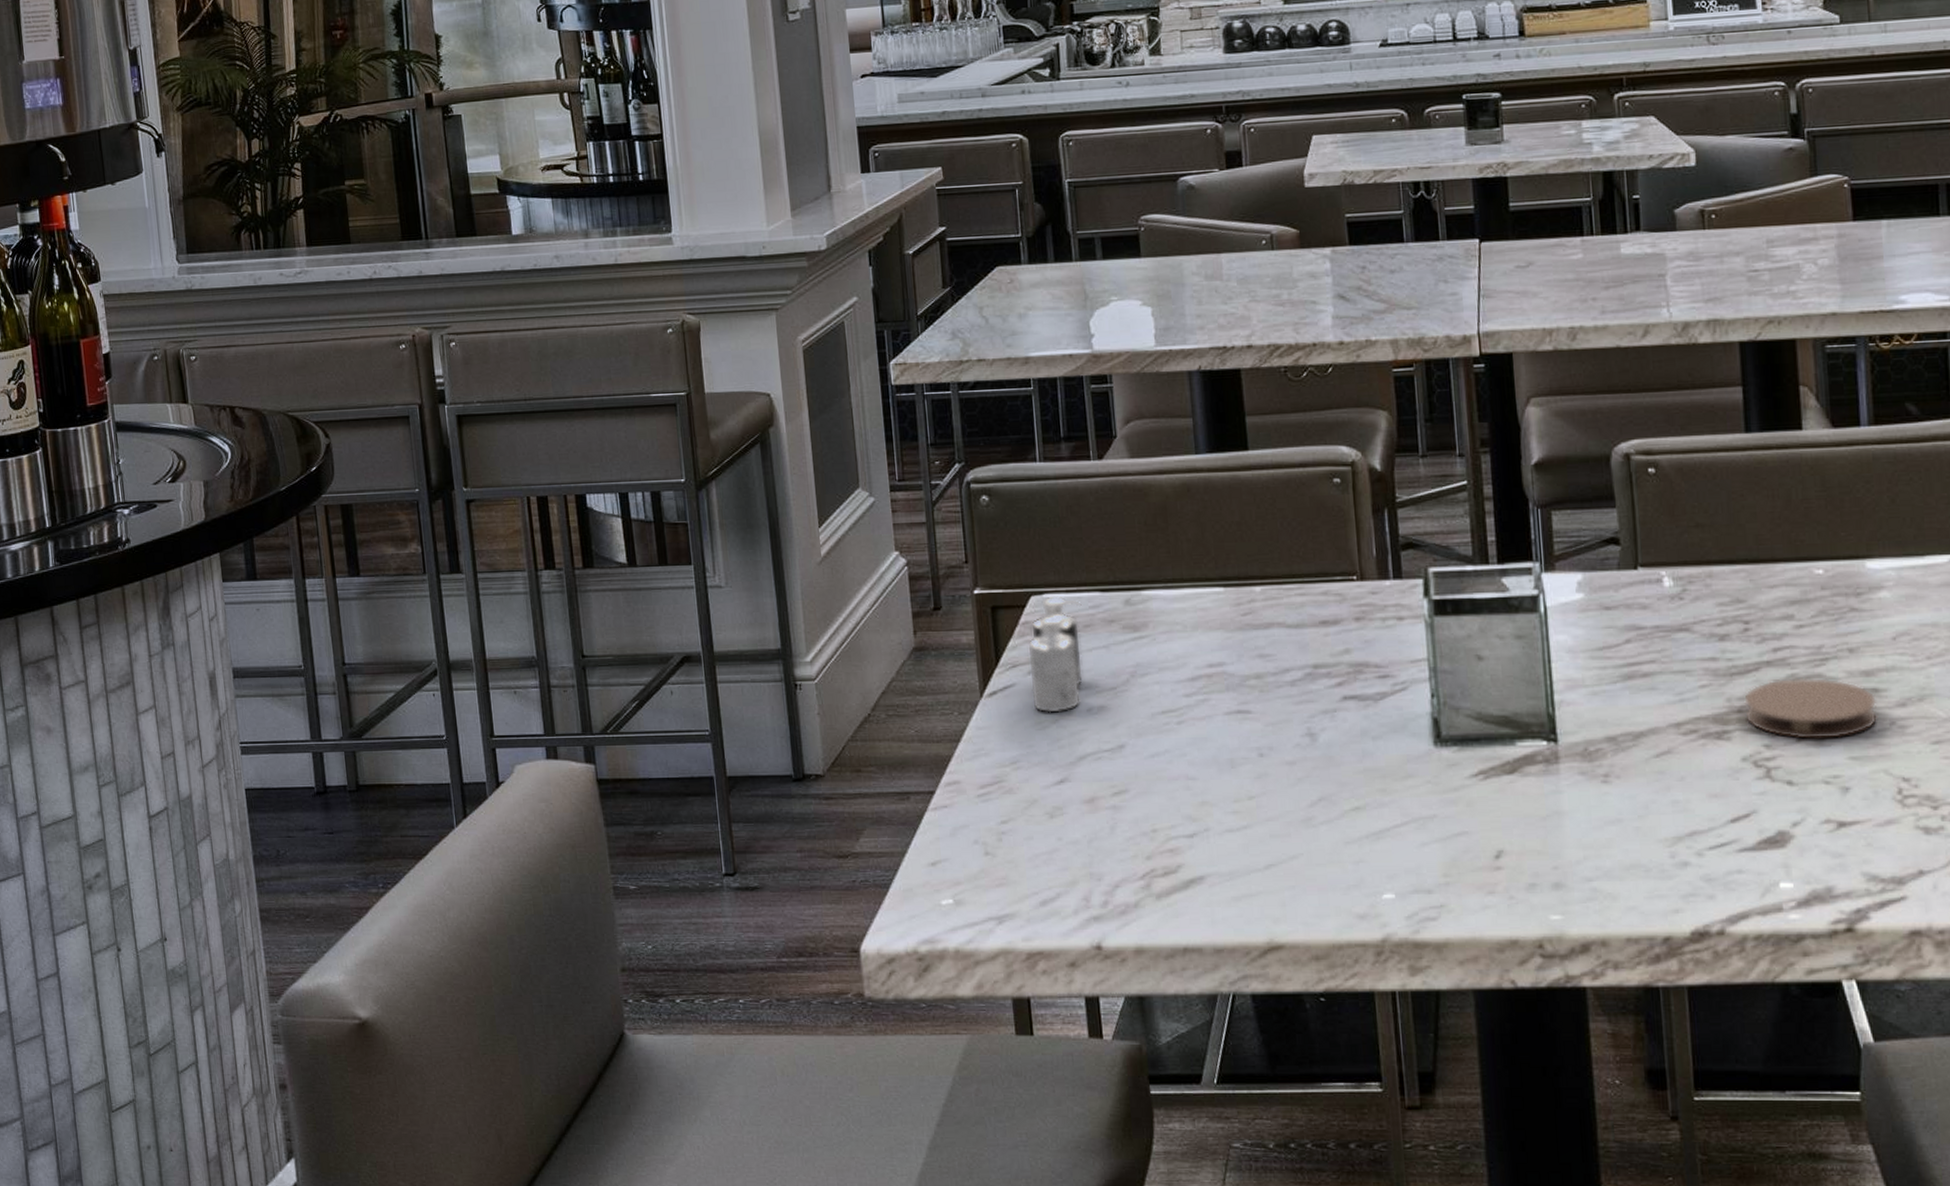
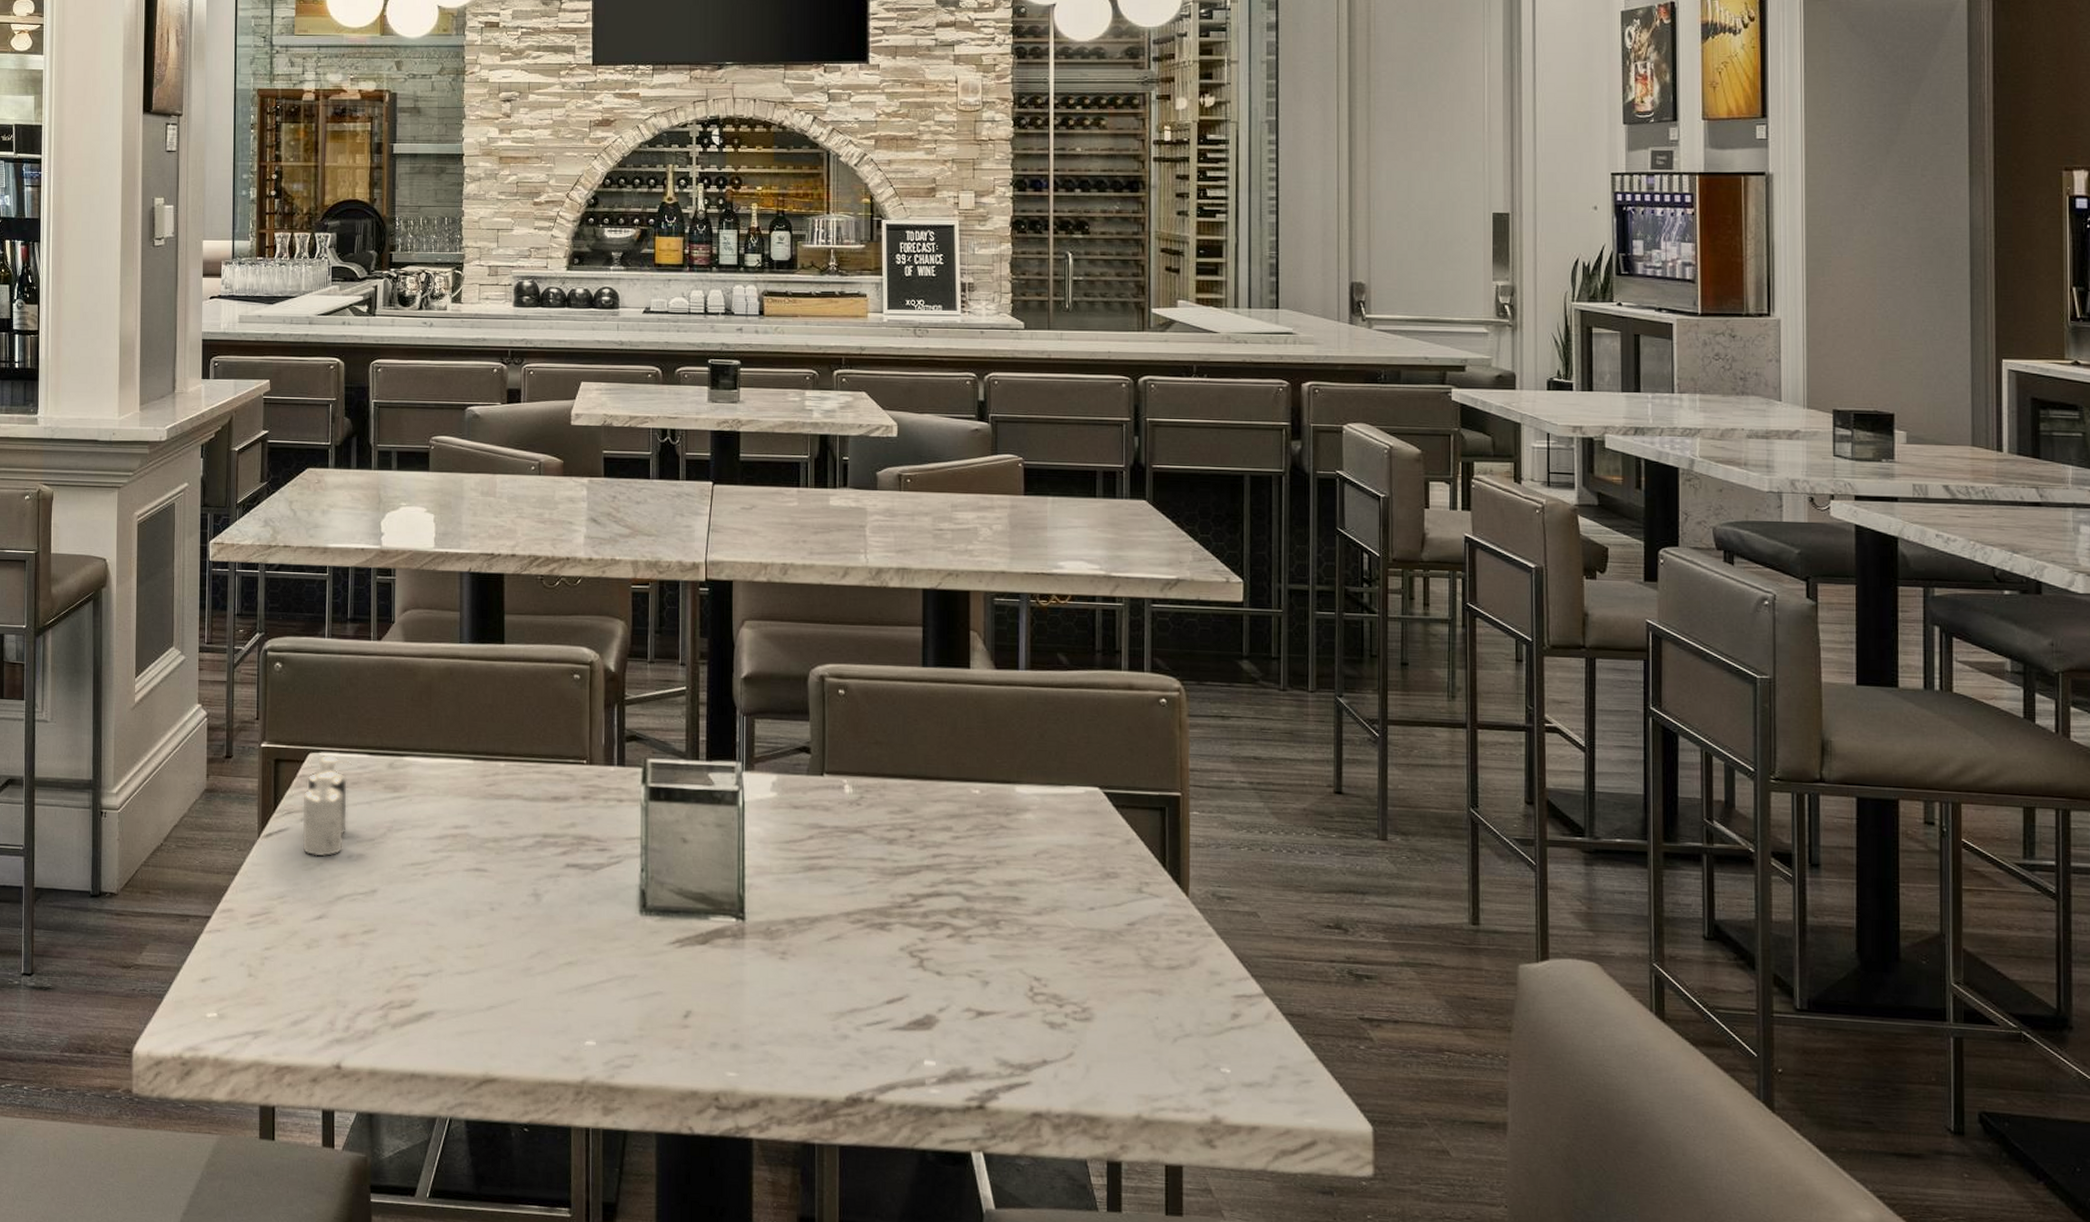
coaster: present [1744,677,1878,740] -> none [905,881,1018,939]

